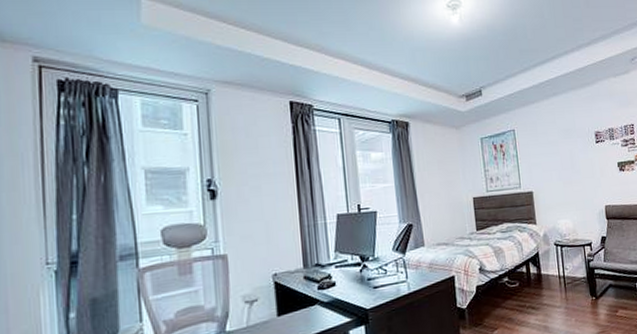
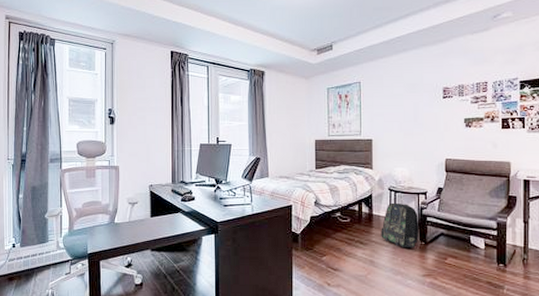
backpack: none [551,258,589,306] -> present [381,202,418,247]

